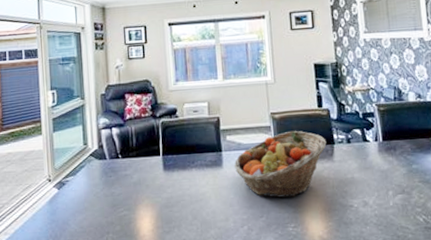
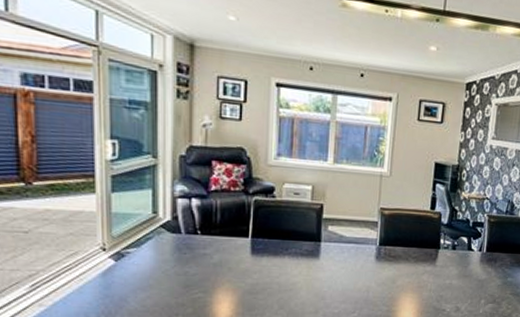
fruit basket: present [234,130,327,198] -> none [332,229,433,297]

